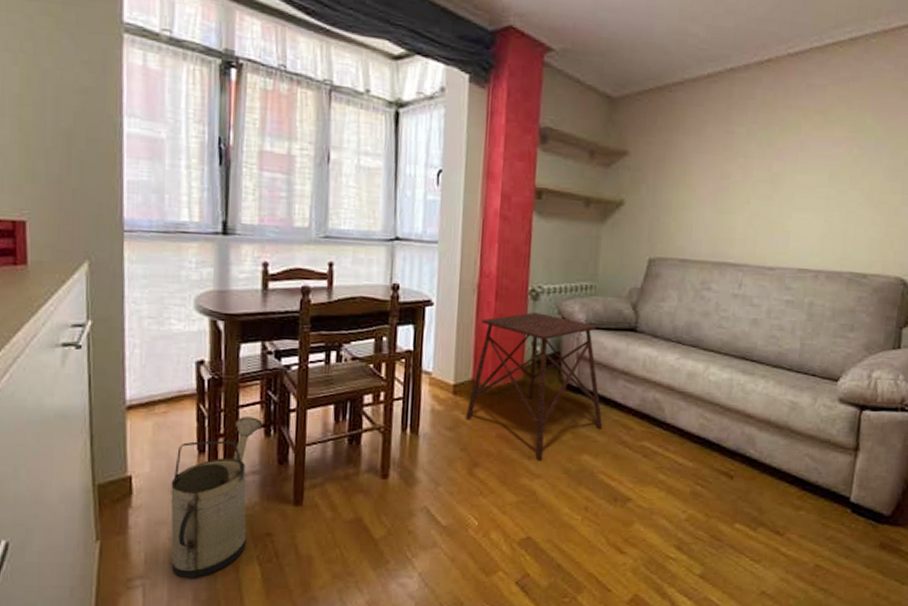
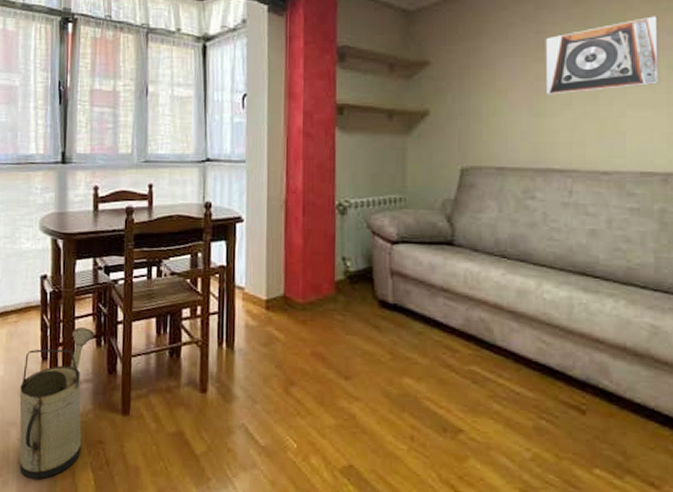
side table: present [465,312,603,460] -> none [278,227,424,381]
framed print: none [729,126,827,194] -> present [545,16,660,95]

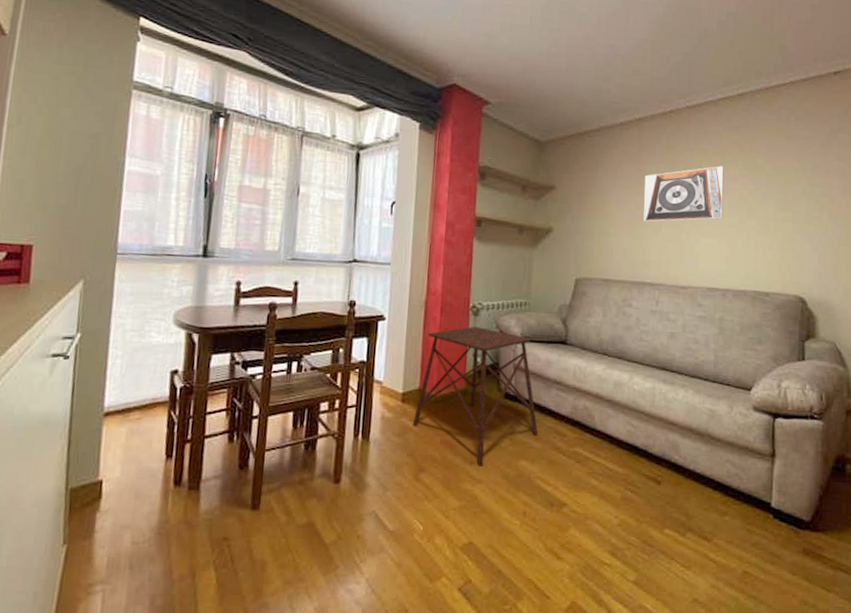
watering can: present [19,327,94,480] -> none [131,423,227,583]
side table: none [278,227,424,381] -> present [412,327,539,465]

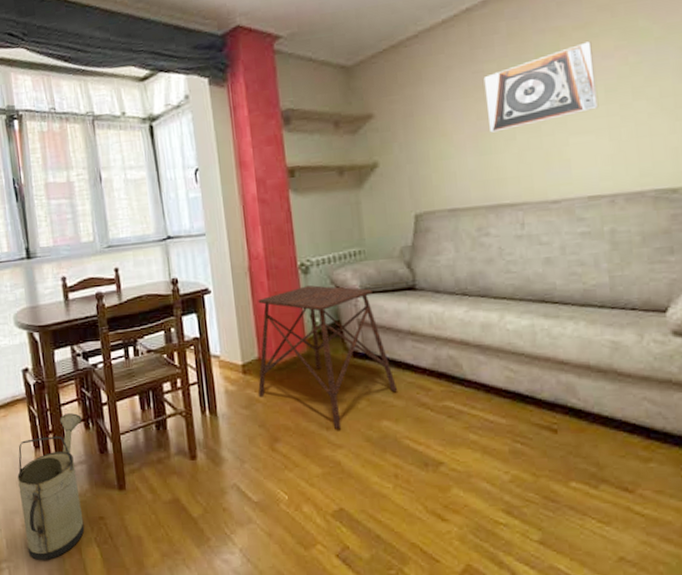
watering can: none [131,423,227,583] -> present [17,413,85,560]

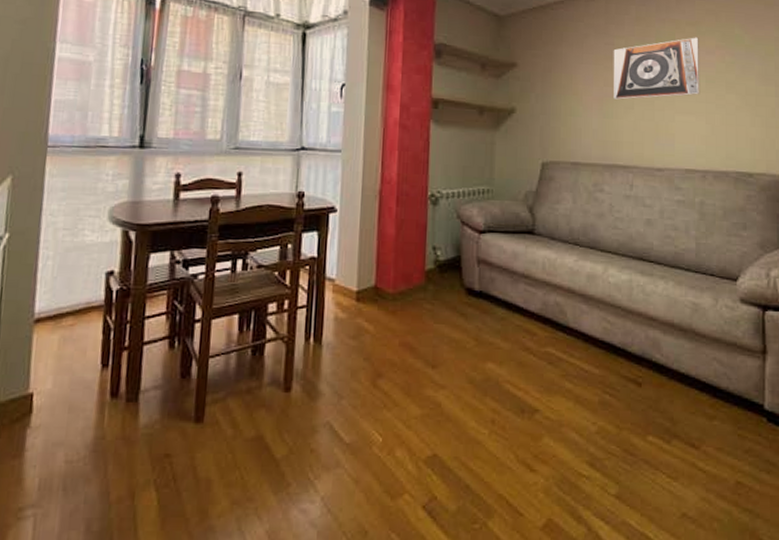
watering can: present [17,413,85,560] -> none [65,328,167,506]
side table: present [258,285,398,430] -> none [368,217,506,369]

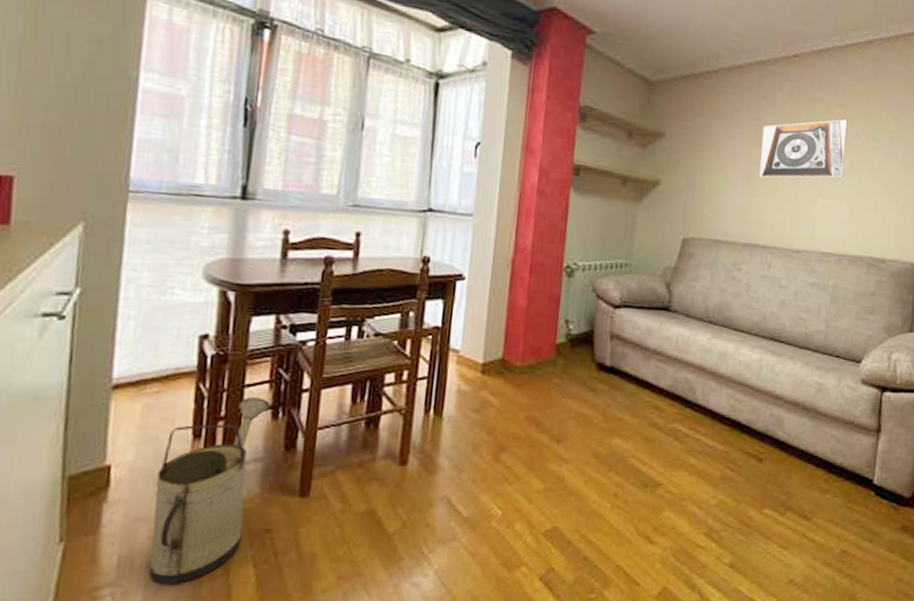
watering can: none [65,328,167,506] -> present [148,397,270,584]

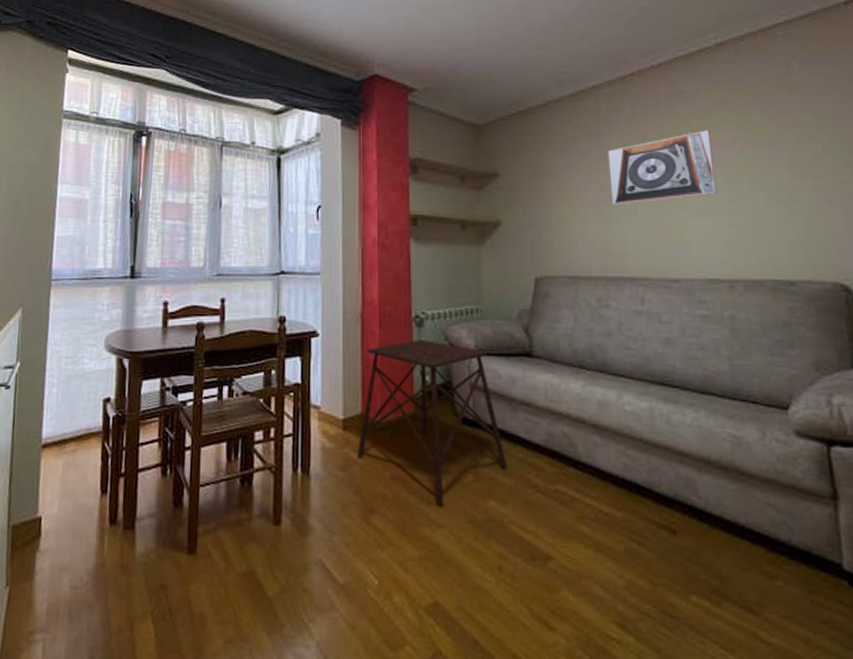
watering can: present [148,397,270,584] -> none [70,455,160,635]
side table: none [492,289,635,443] -> present [356,340,508,506]

